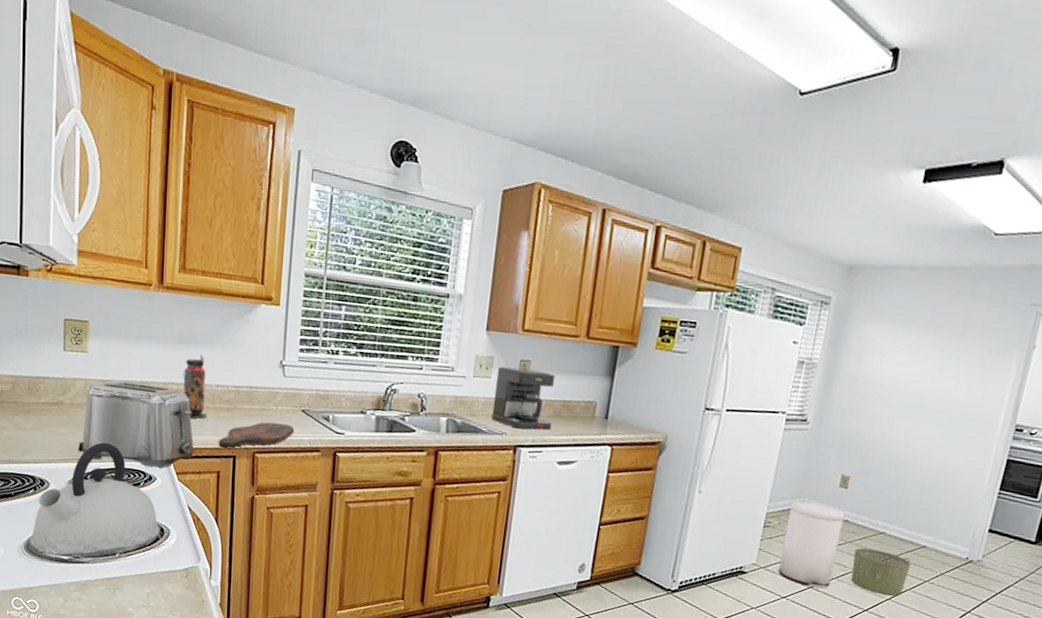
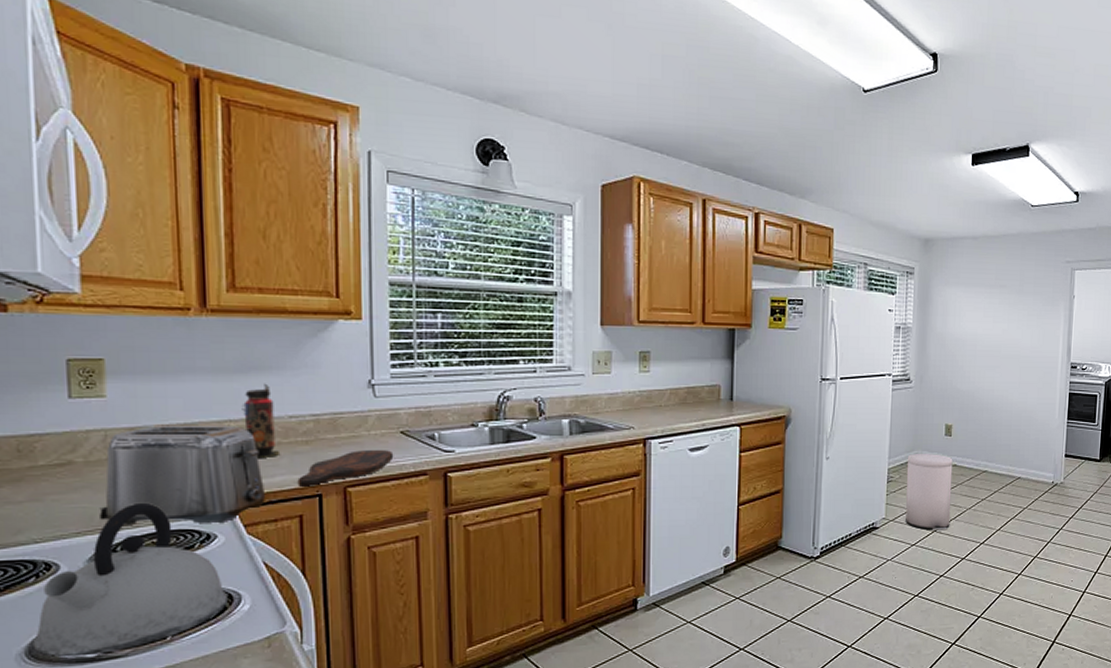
coffee maker: present [491,366,555,430] -> none [616,360,680,421]
basket: present [851,547,912,596] -> none [965,487,1012,526]

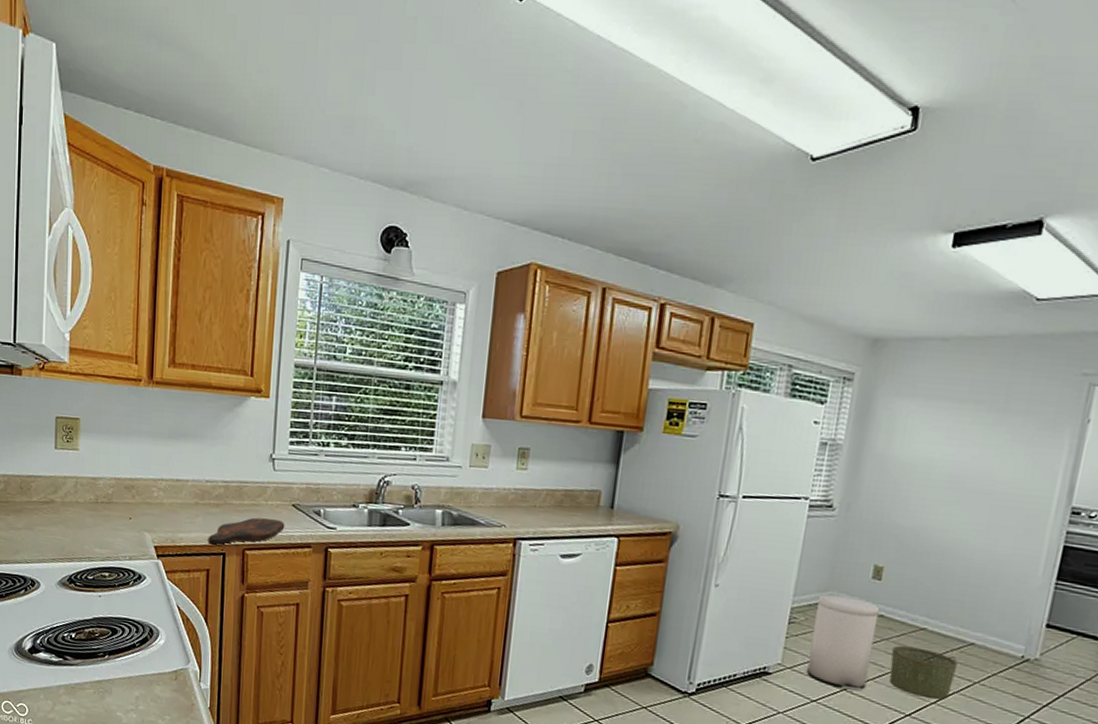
kettle: present [32,502,228,657] -> none [19,540,149,660]
toaster: present [99,426,266,525] -> none [68,478,184,567]
canister: present [241,383,281,458] -> none [171,449,197,515]
basket: none [965,487,1012,526] -> present [889,645,959,700]

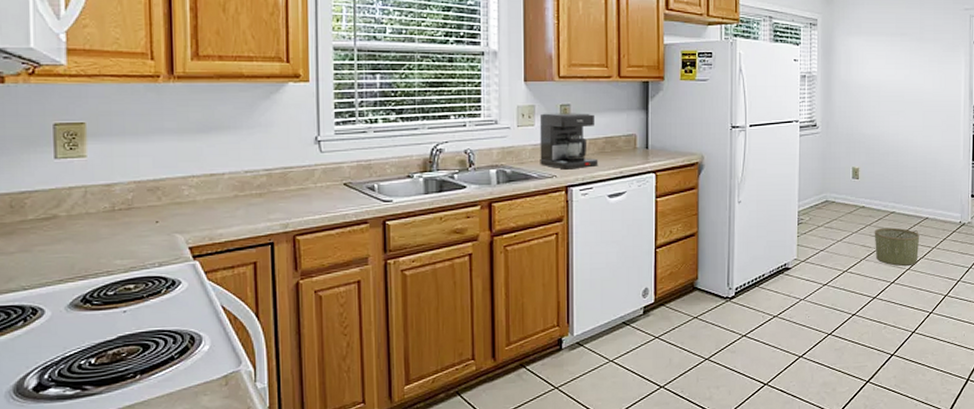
cutting board: present [208,517,285,546] -> none [252,201,338,237]
coffee maker: none [489,455,556,521] -> present [539,113,599,170]
pedal bin: present [807,594,880,691] -> none [816,195,861,271]

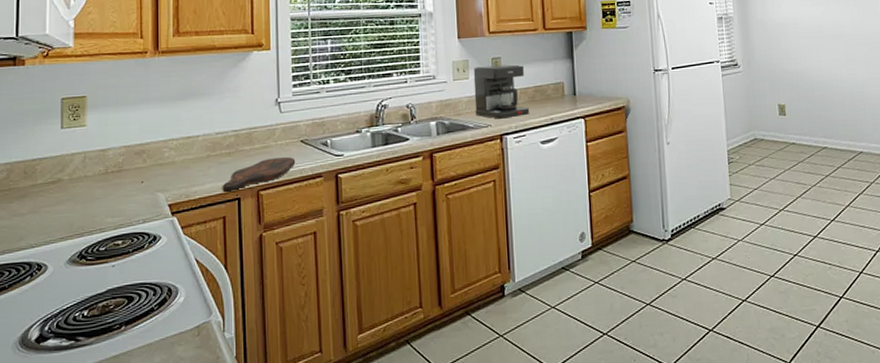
cutting board: none [252,201,338,237] -> present [222,157,296,193]
basket: present [874,227,920,266] -> none [807,163,857,203]

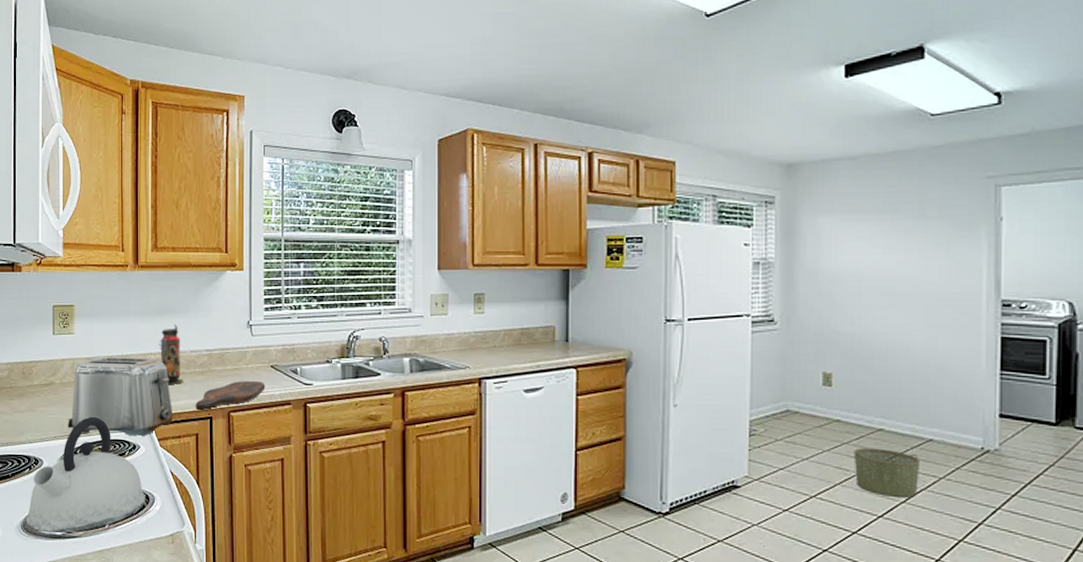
kettle: none [24,210,168,346] -> present [25,416,146,534]
toaster: none [78,143,198,230] -> present [68,357,174,436]
canister: none [182,107,210,169] -> present [159,324,184,384]
coffee maker: present [473,64,530,119] -> none [453,302,514,361]
basket: none [807,163,857,203] -> present [853,447,921,498]

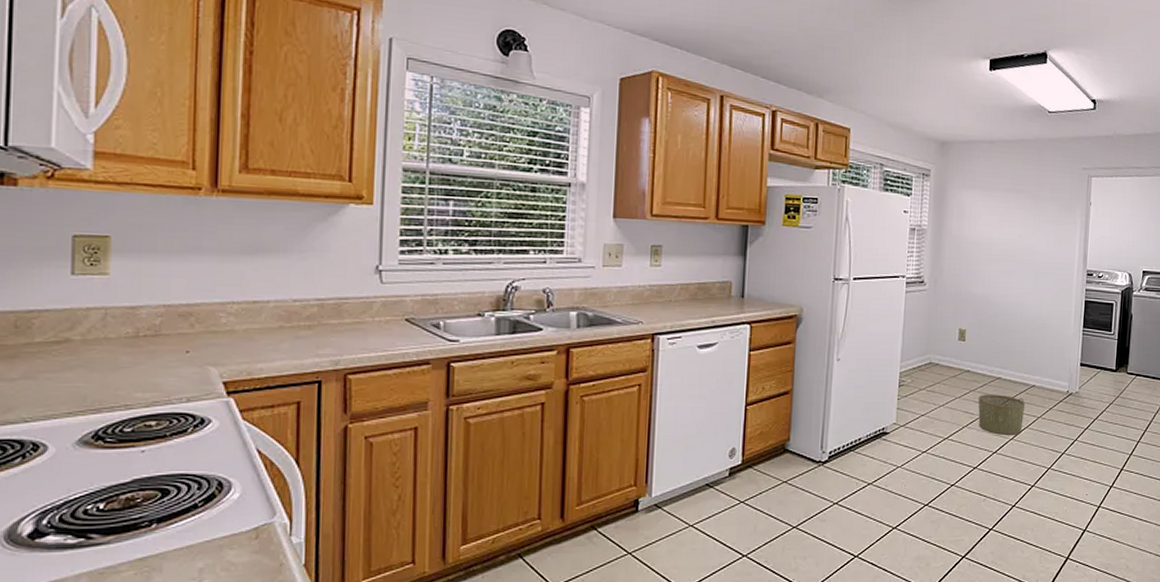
kettle: present [25,416,146,534] -> none [12,383,217,543]
toaster: present [68,357,174,436] -> none [93,306,265,407]
canister: present [159,324,184,384] -> none [246,266,282,341]
cutting board: present [195,381,266,411] -> none [297,337,397,374]

